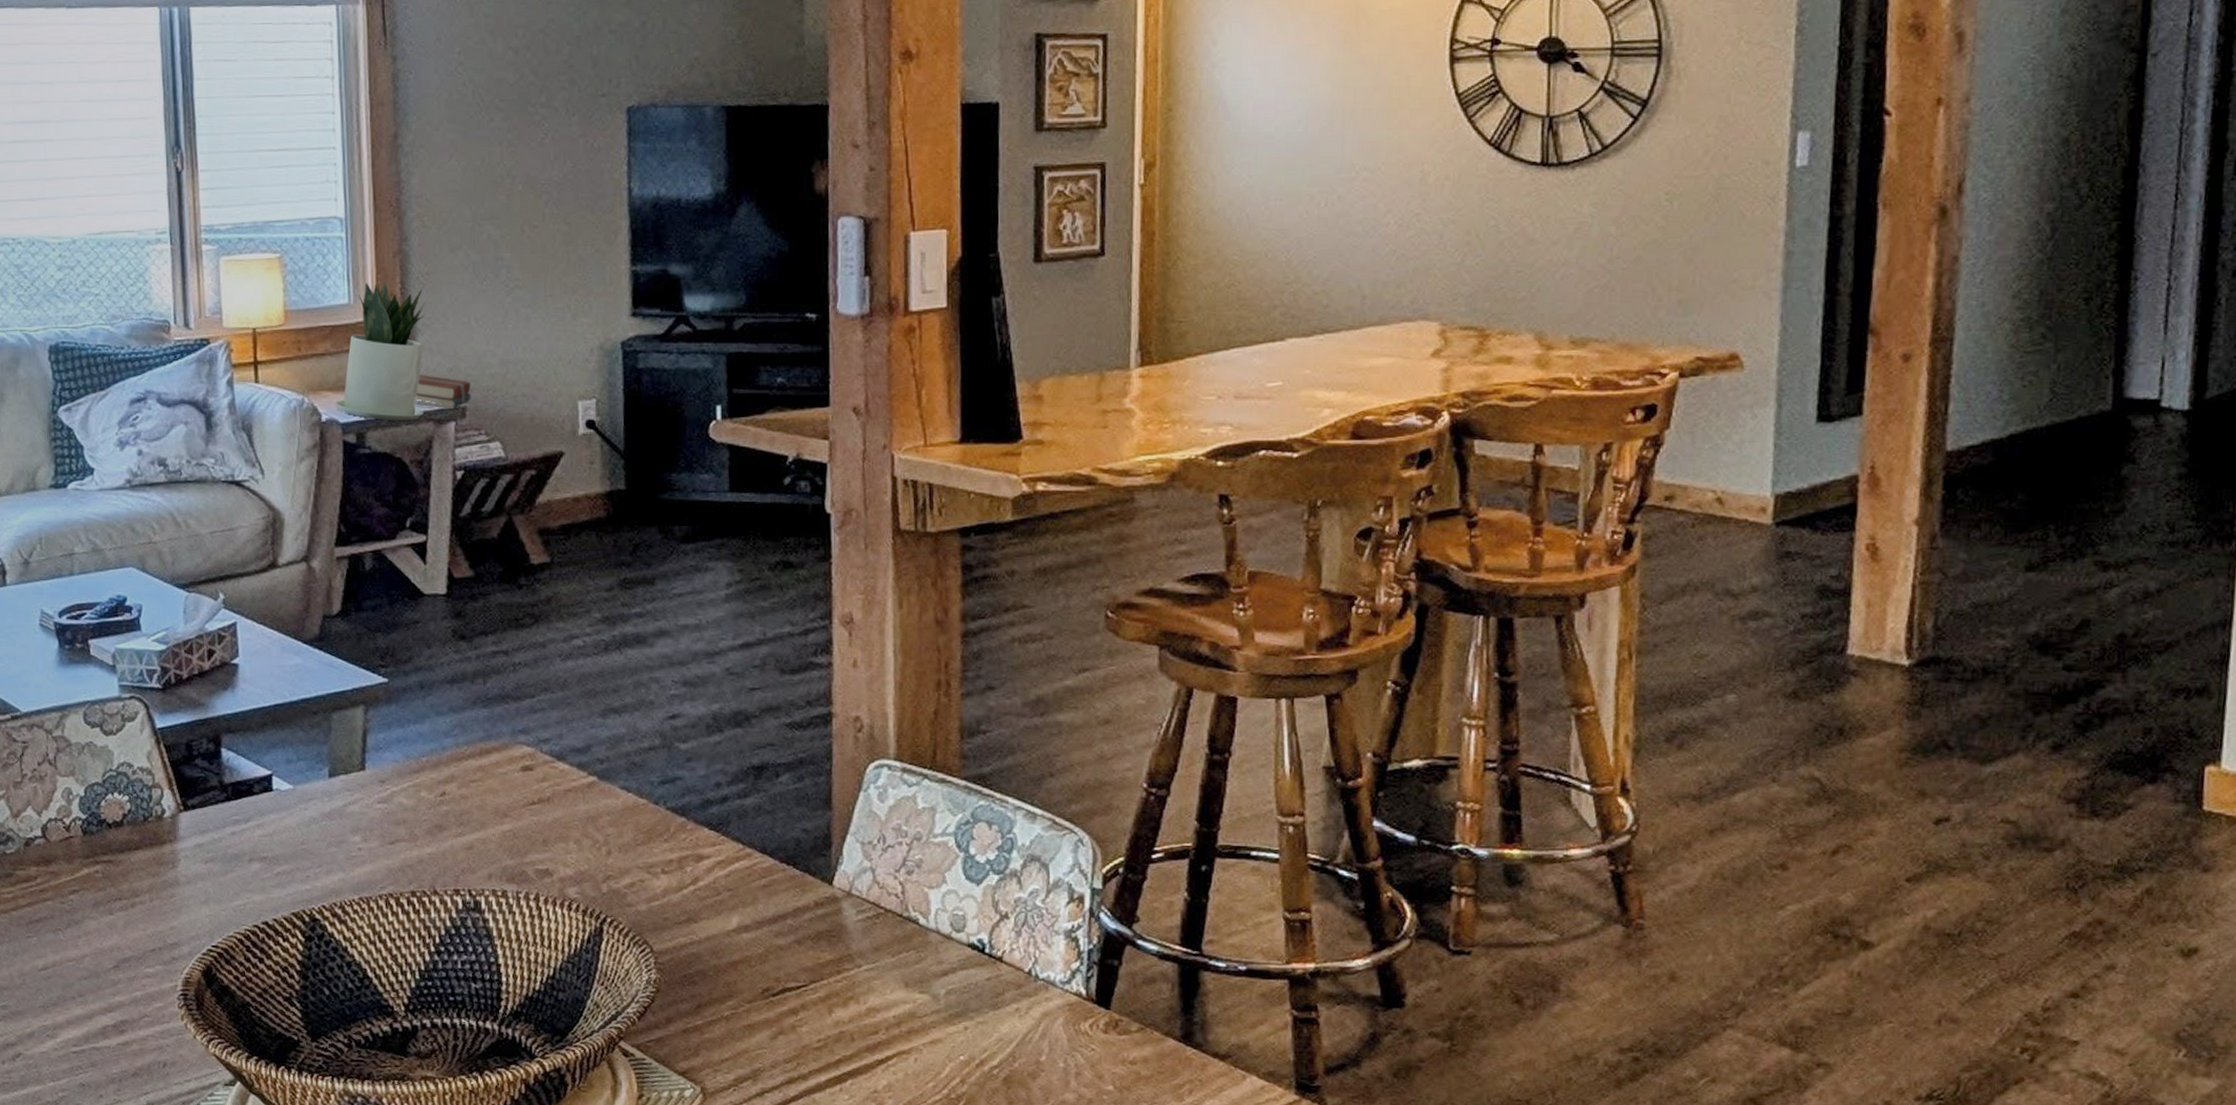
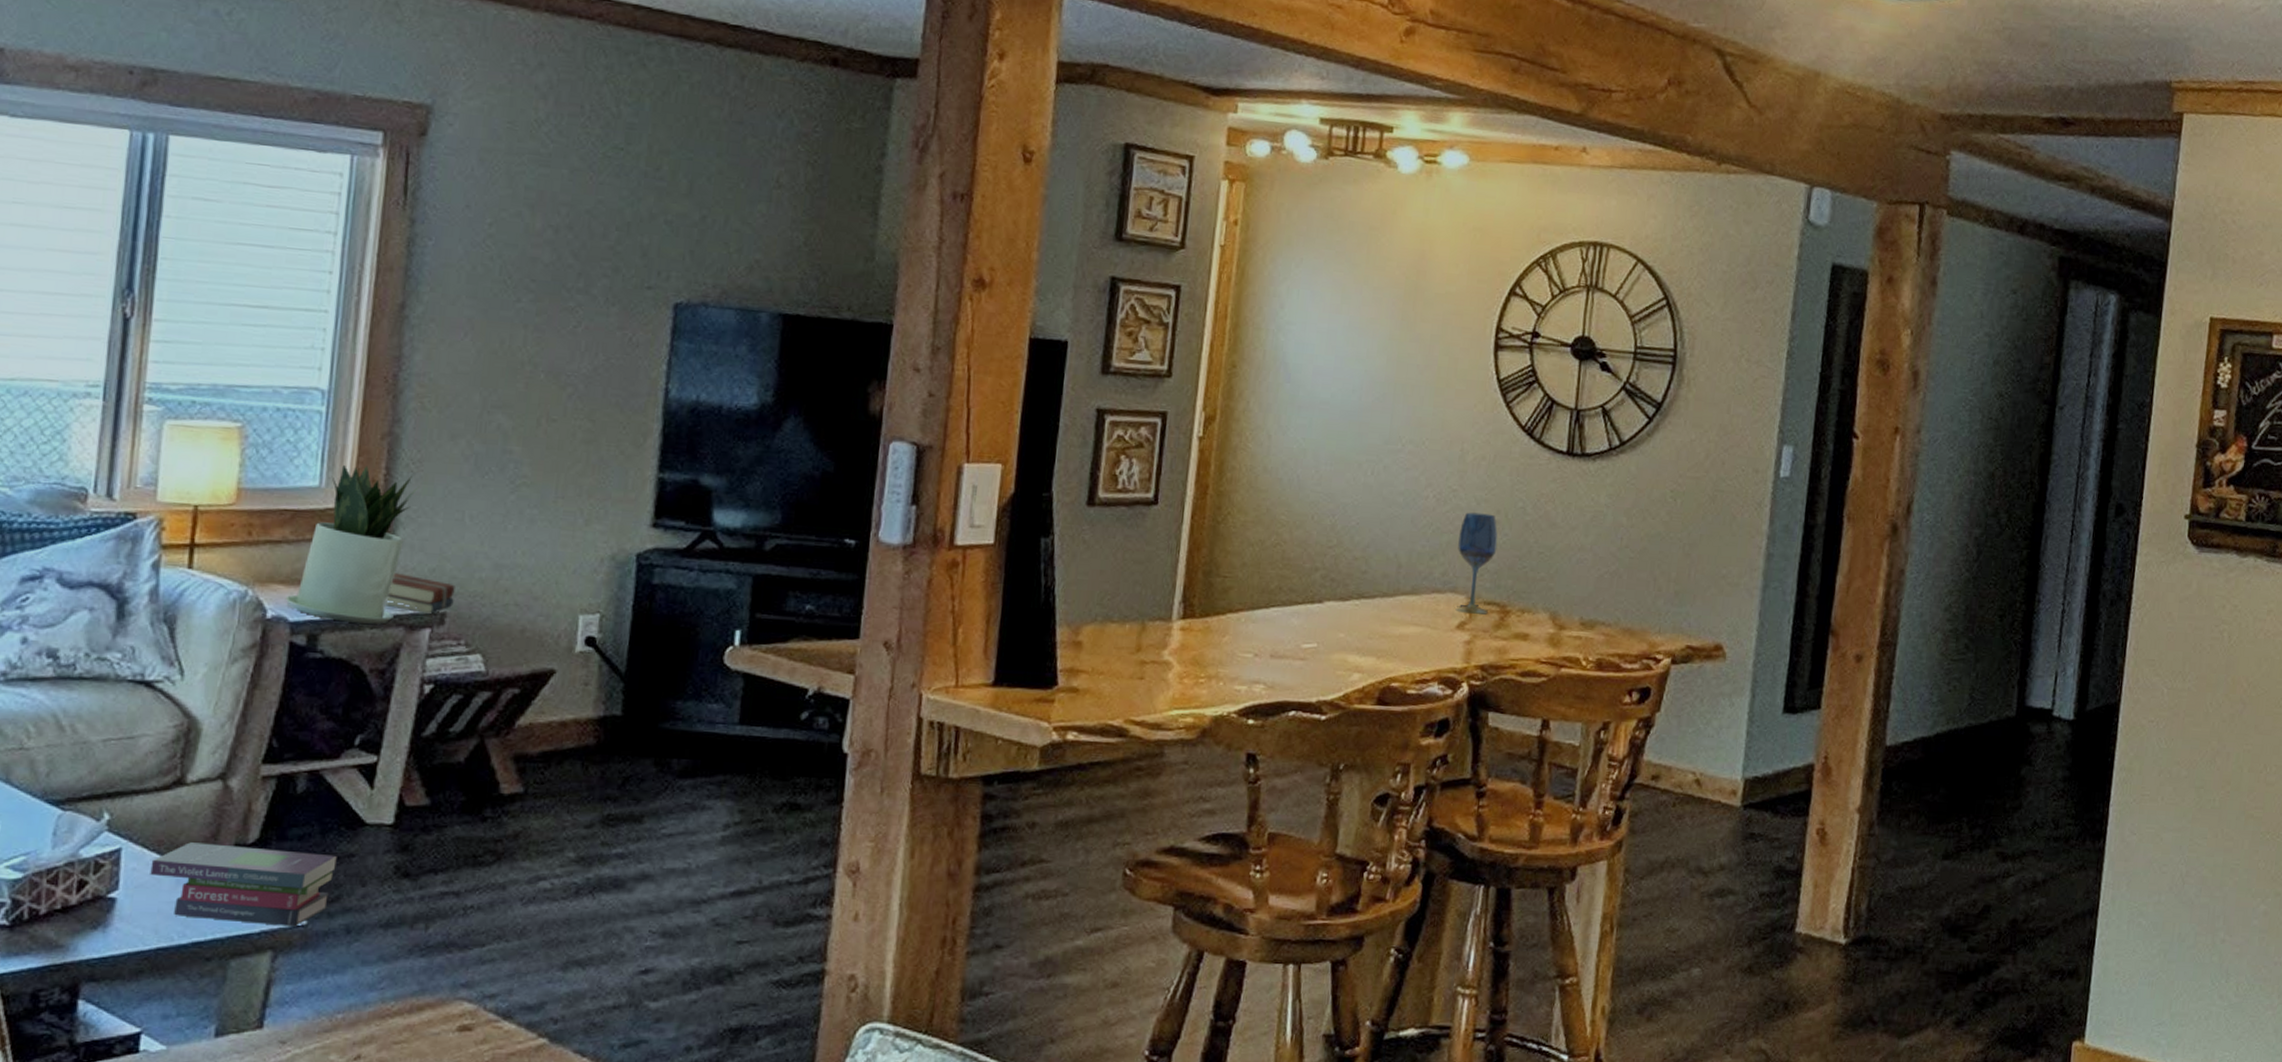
books: none [260,615,405,684] -> present [150,842,337,927]
wineglass: none [1426,235,1470,341] -> present [1455,512,1498,615]

